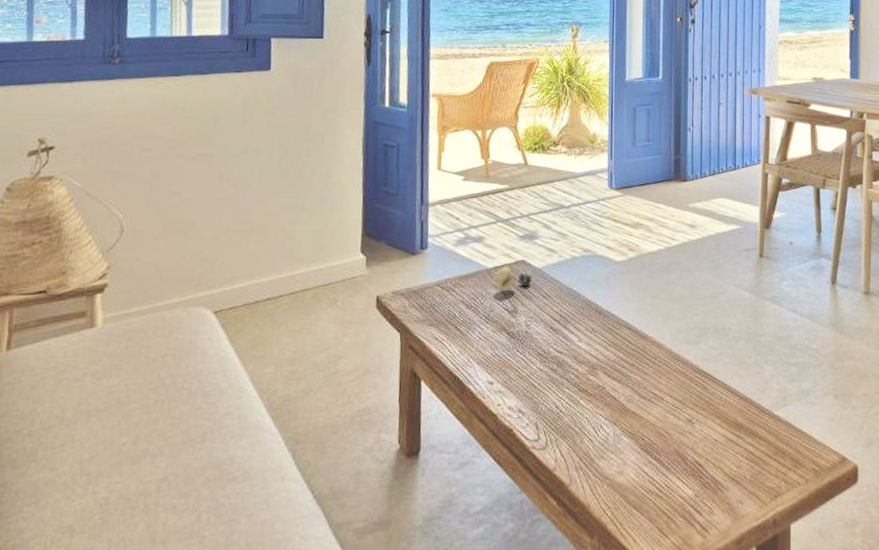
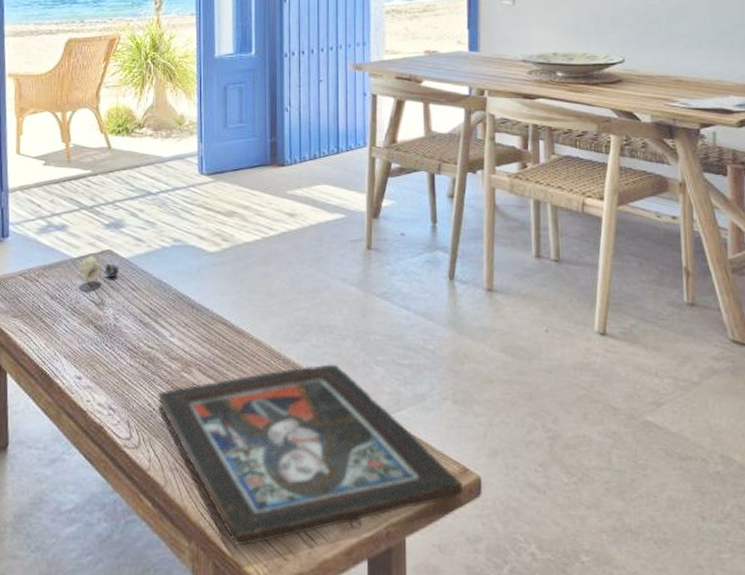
religious icon: none [565,364,842,540] -> present [158,364,464,546]

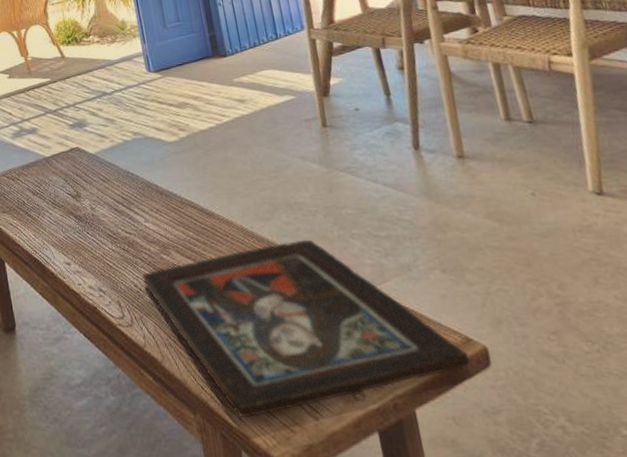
seashell: present [79,256,120,283] -> none [52,154,89,178]

